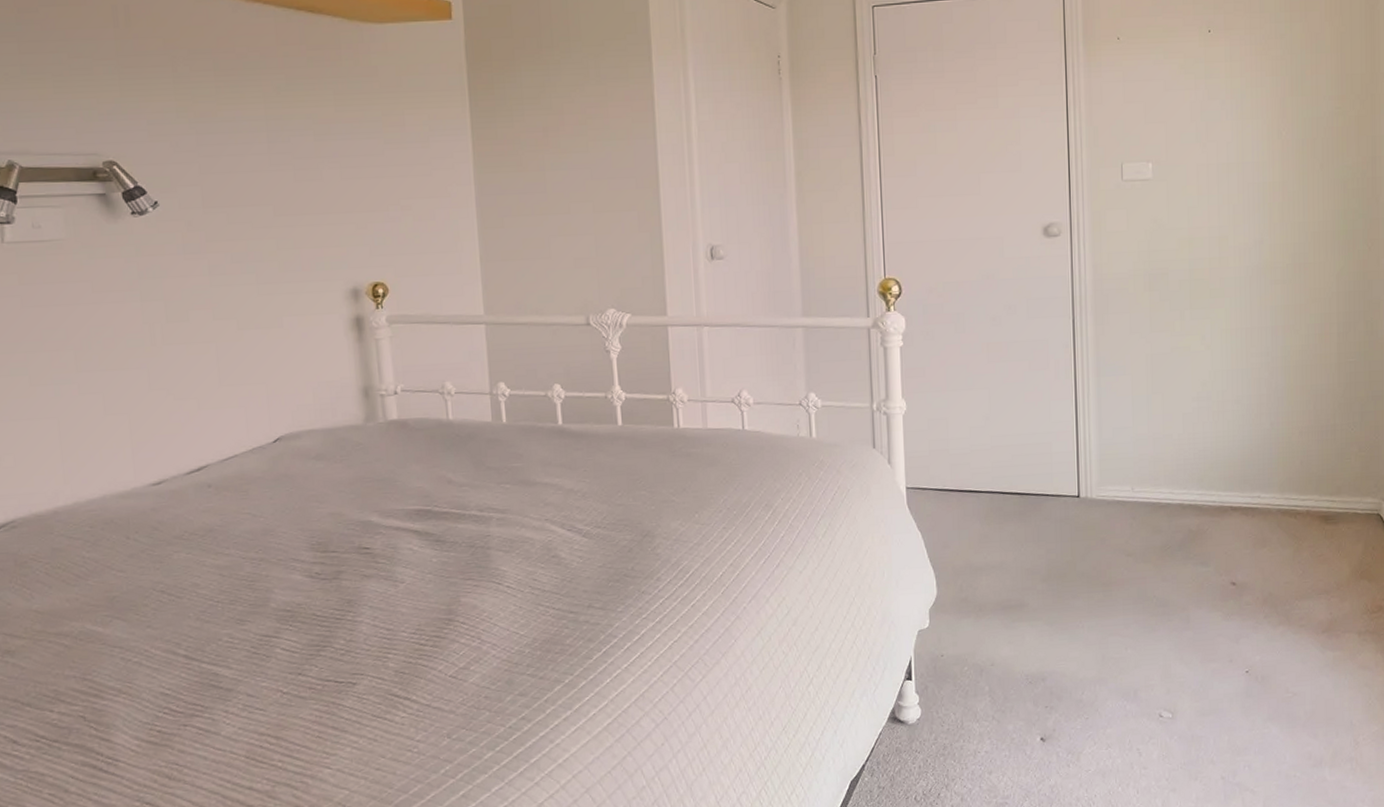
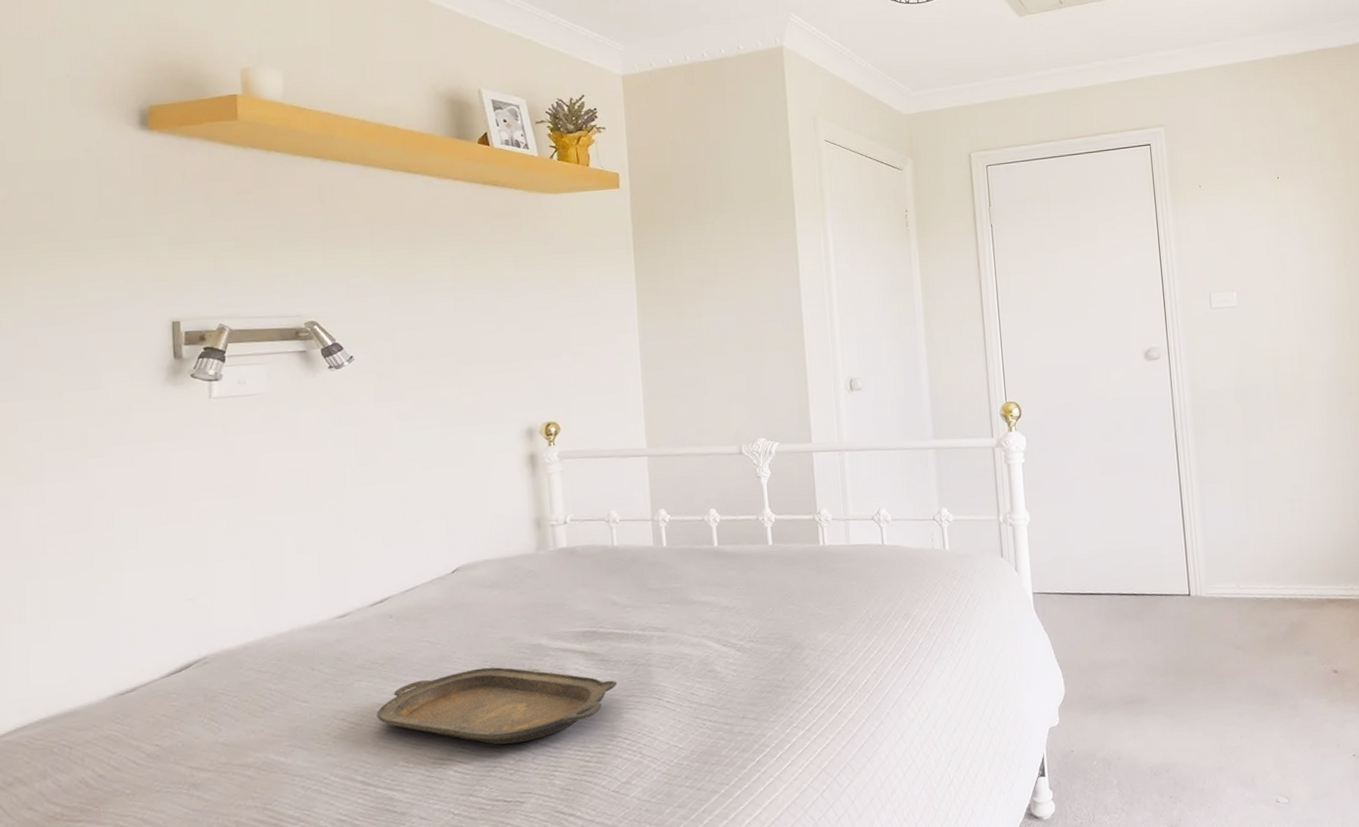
serving tray: none [197,543,454,624] -> present [376,667,617,745]

